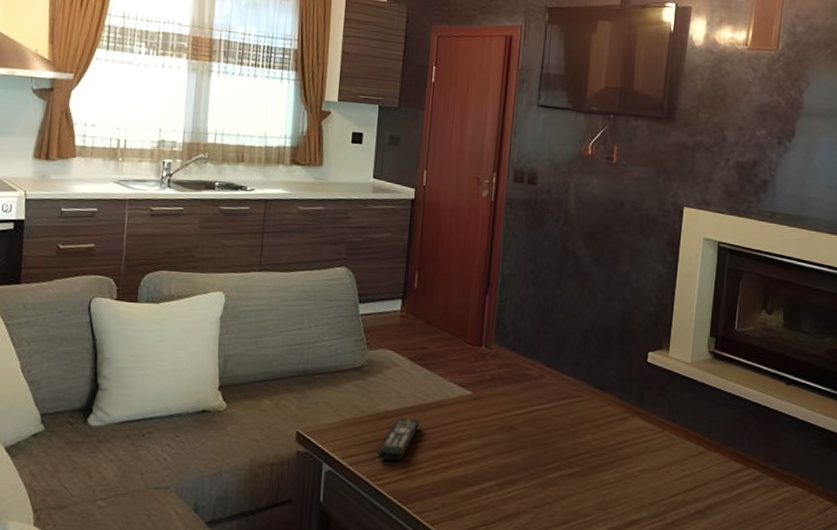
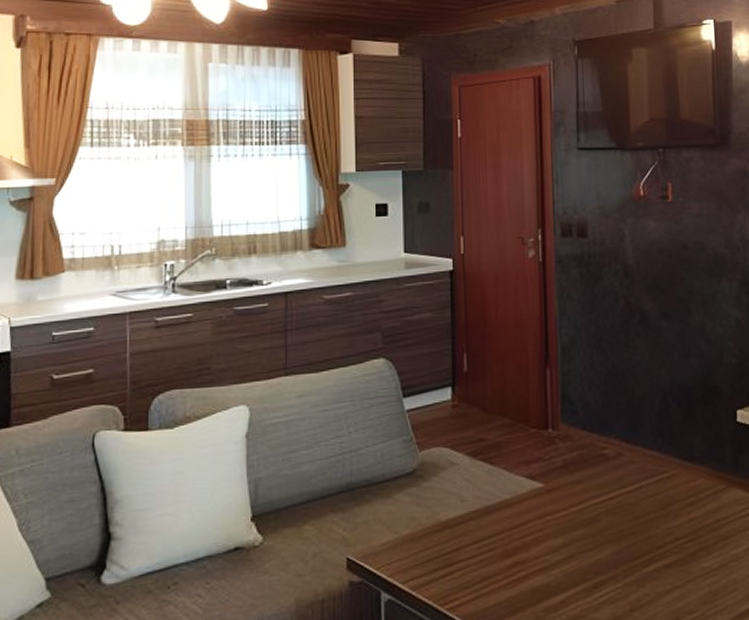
remote control: present [377,418,421,462] -> none [443,524,489,579]

